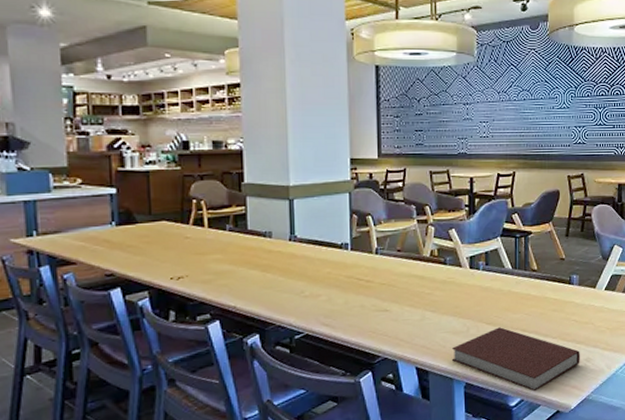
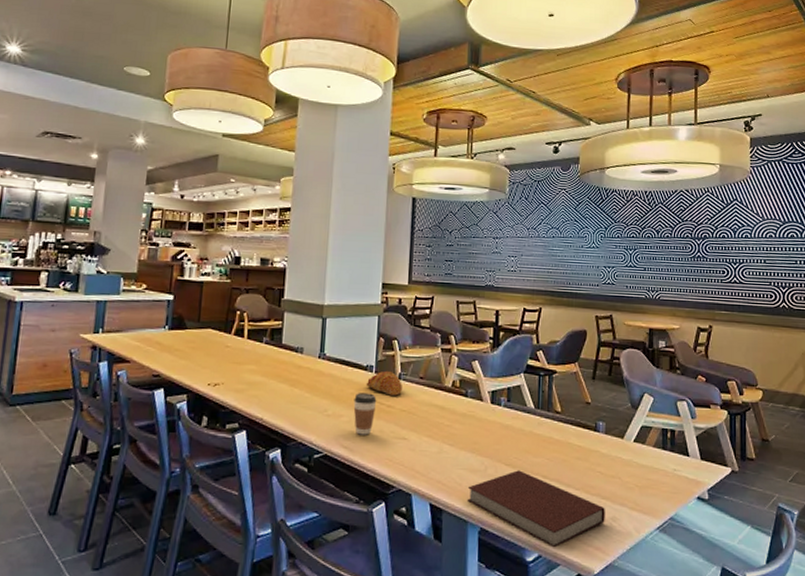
coffee cup: none [331,270,355,312] -> present [353,393,377,435]
pastry: none [342,246,380,271] -> present [366,370,402,396]

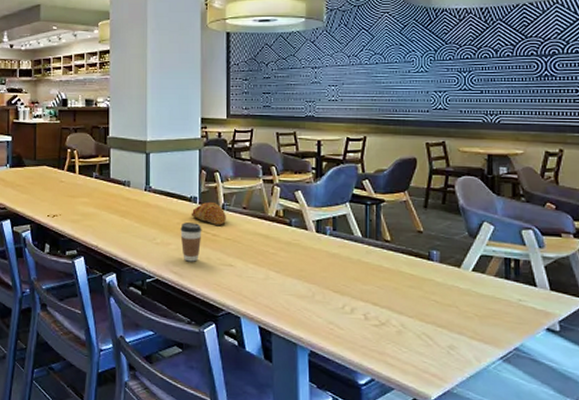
notebook: present [467,470,605,548] -> none [295,297,442,373]

